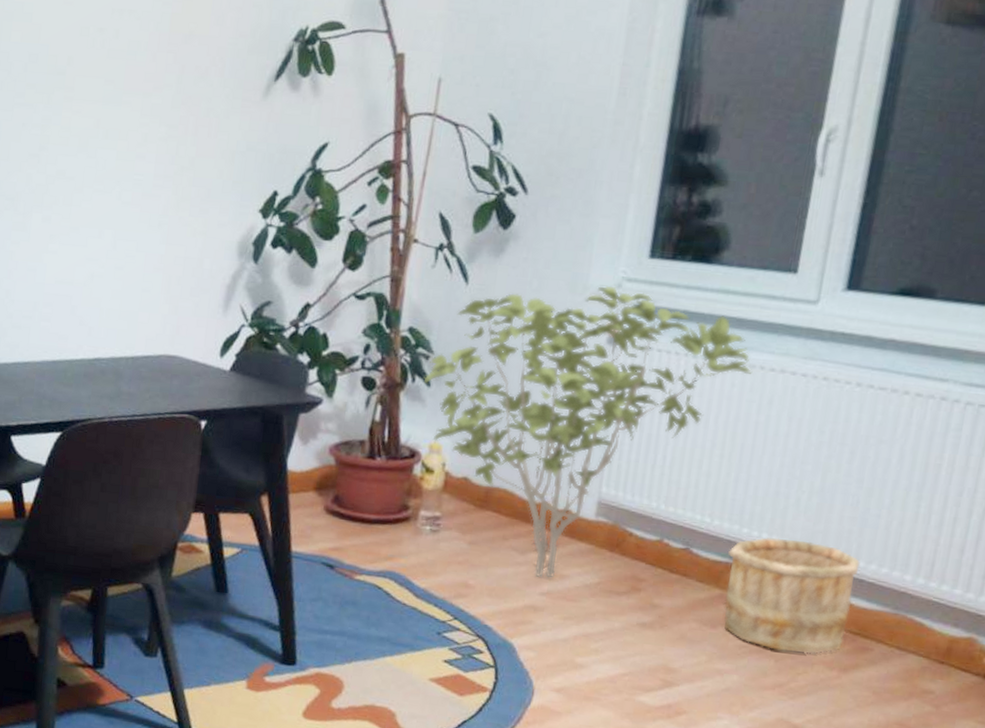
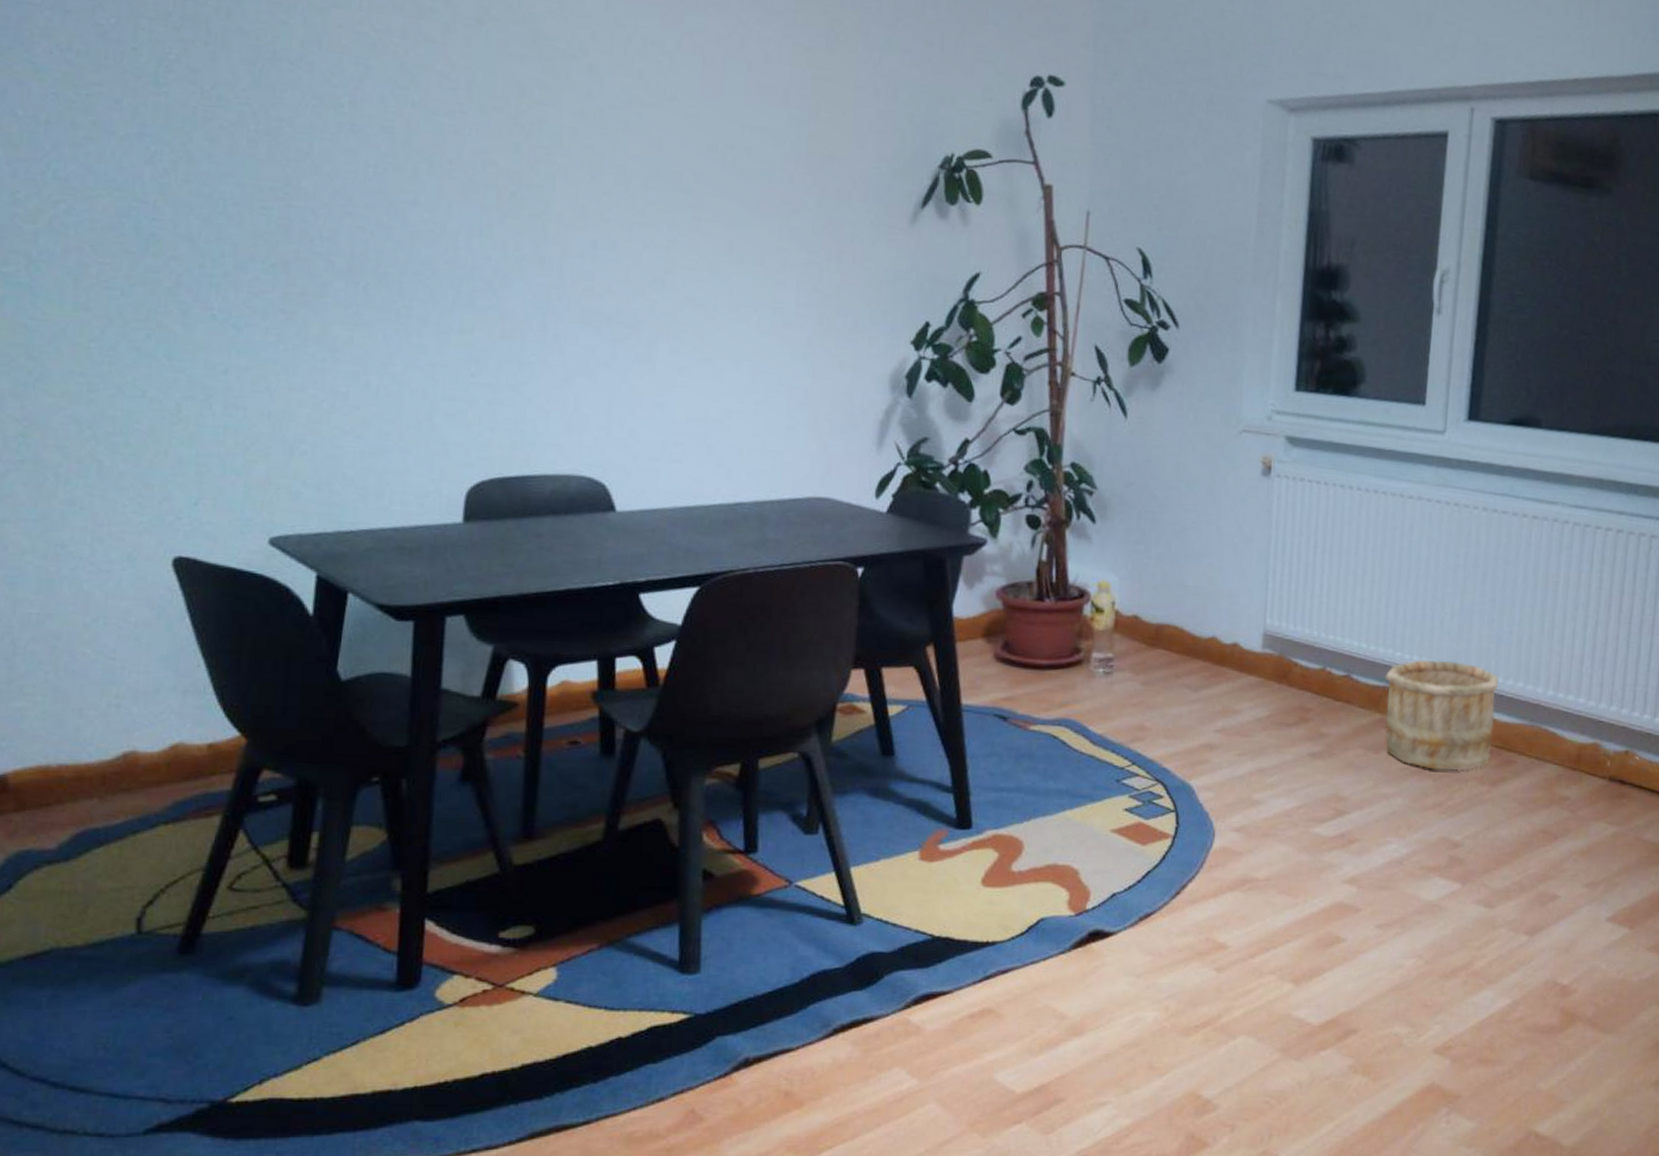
shrub: present [423,285,753,578] -> none [1088,418,1394,715]

